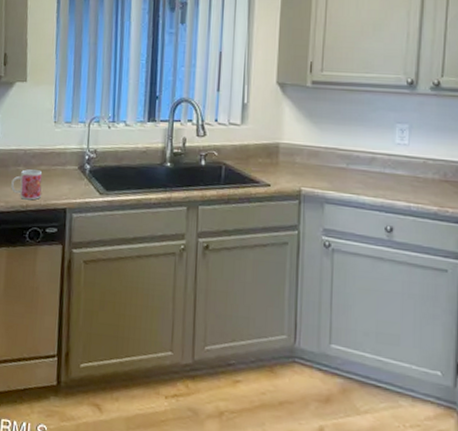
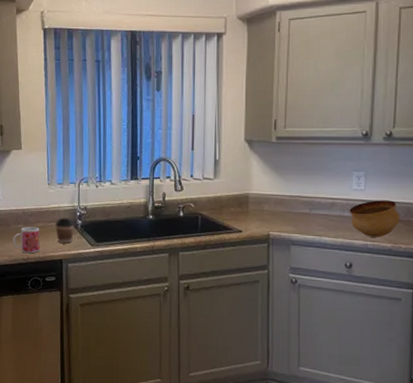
coffee cup: none [60,160,82,191] -> present [55,217,74,244]
bowl: none [391,156,448,199] -> present [349,200,400,237]

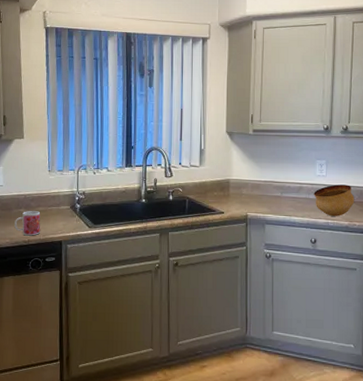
coffee cup: present [55,217,74,244] -> none [55,202,73,226]

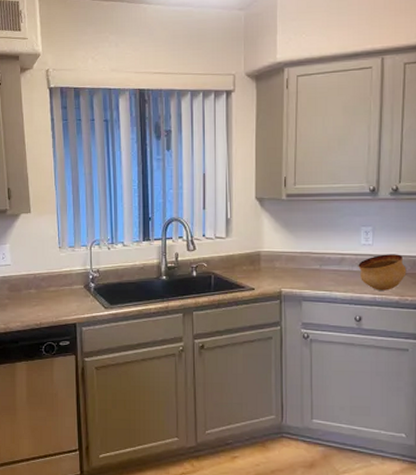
mug: present [14,211,41,236] -> none [25,291,52,319]

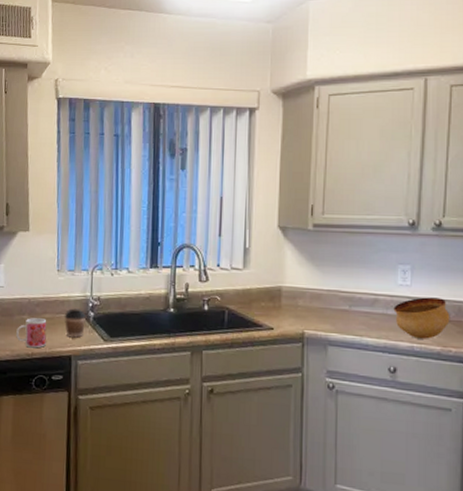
mug: none [25,291,52,319] -> present [16,318,47,348]
coffee cup: none [67,281,87,307] -> present [64,308,86,338]

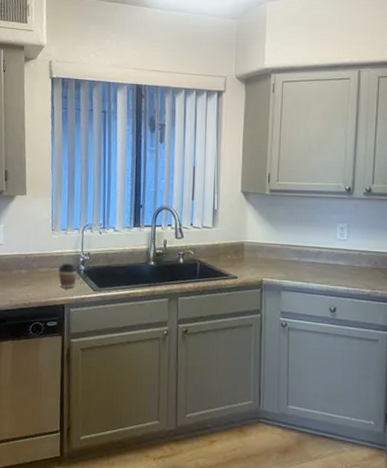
mug: present [16,318,47,348] -> none [14,272,43,299]
bowl: present [393,297,450,339] -> none [334,249,378,284]

